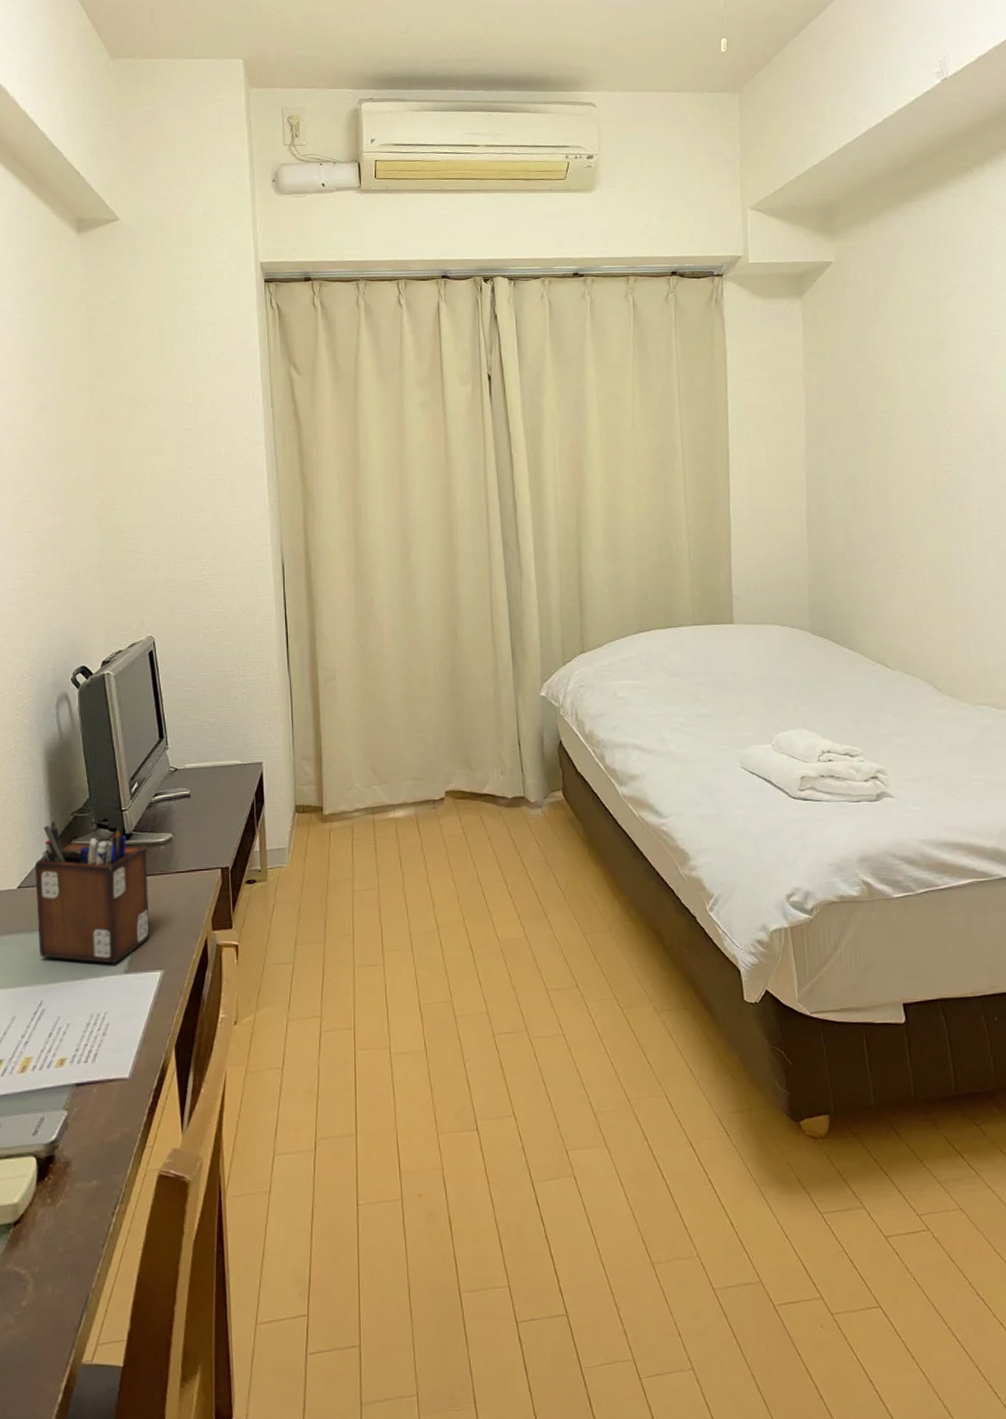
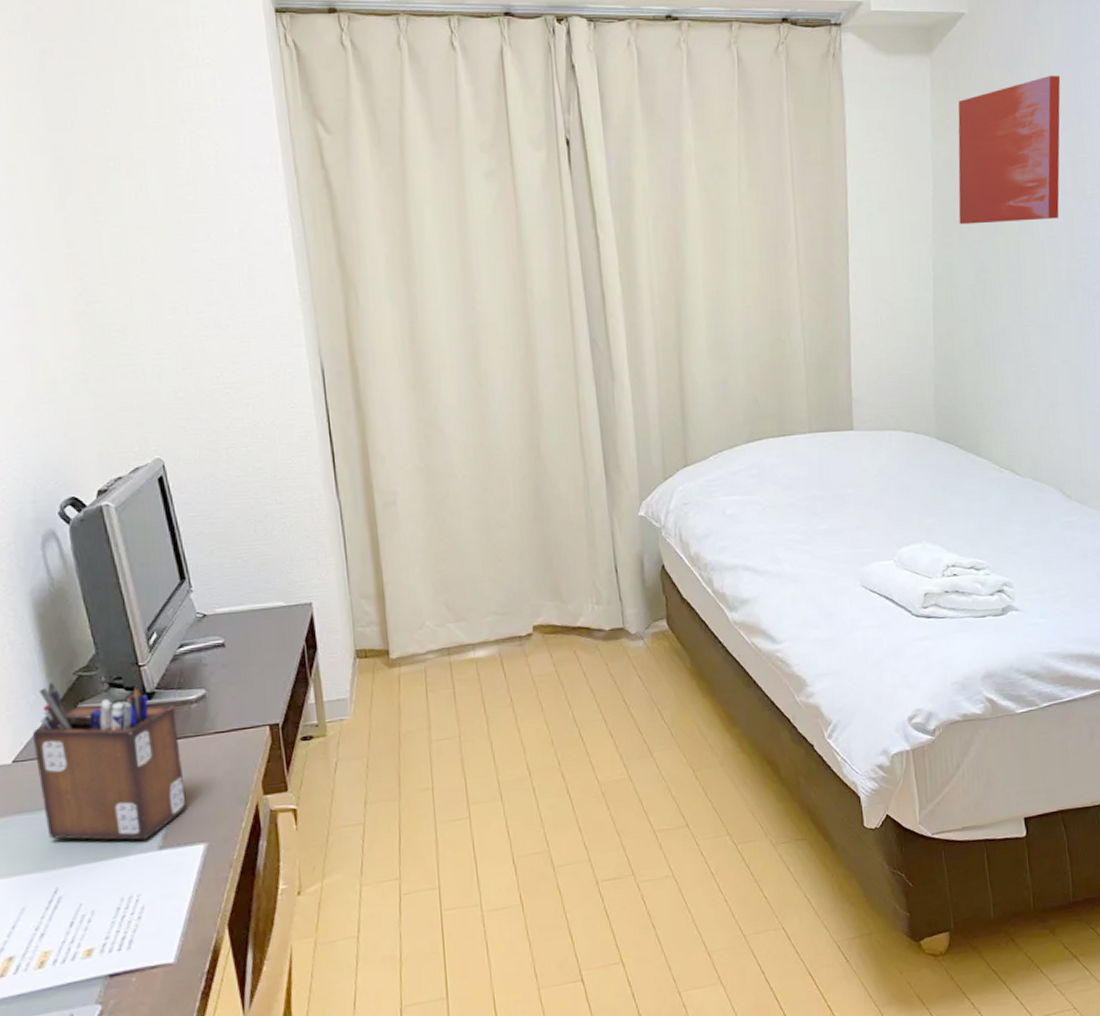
wall art: none [827,311,924,442] -> present [958,75,1061,225]

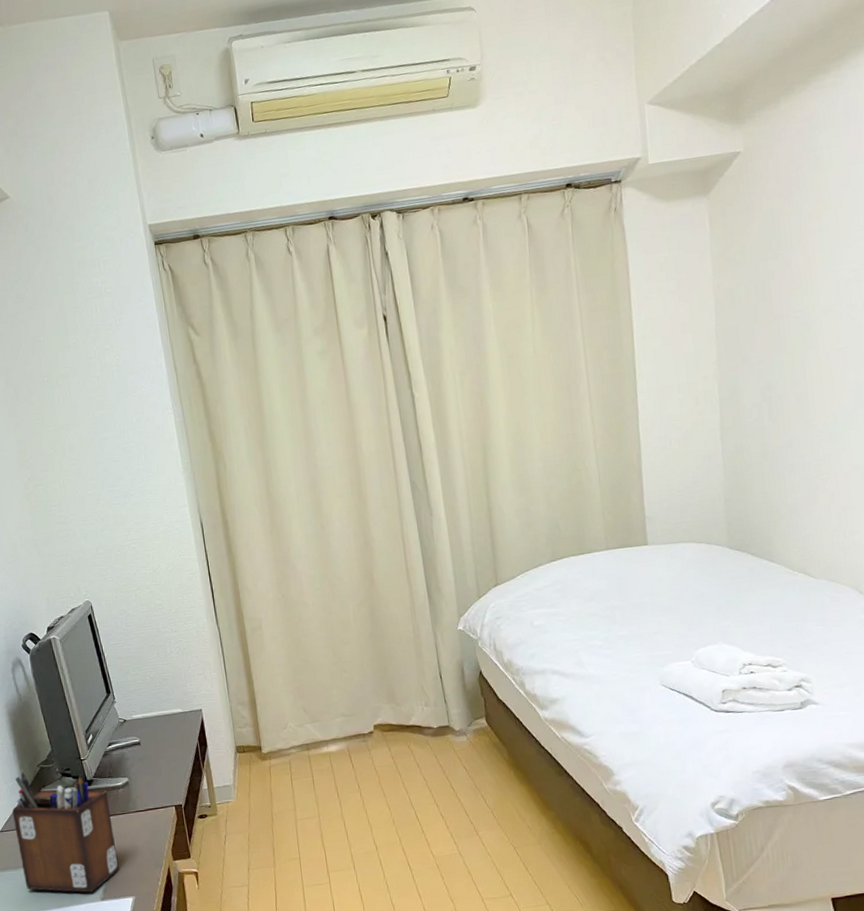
wall art: present [958,75,1061,225] -> none [737,196,845,349]

